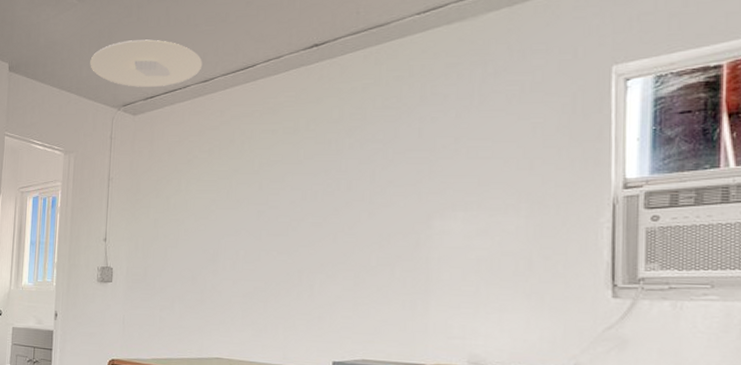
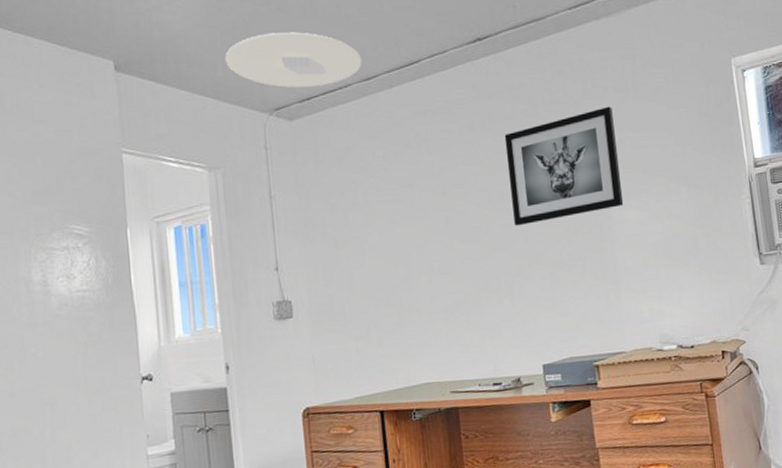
wall art: none [325,114,451,226] -> present [504,106,624,226]

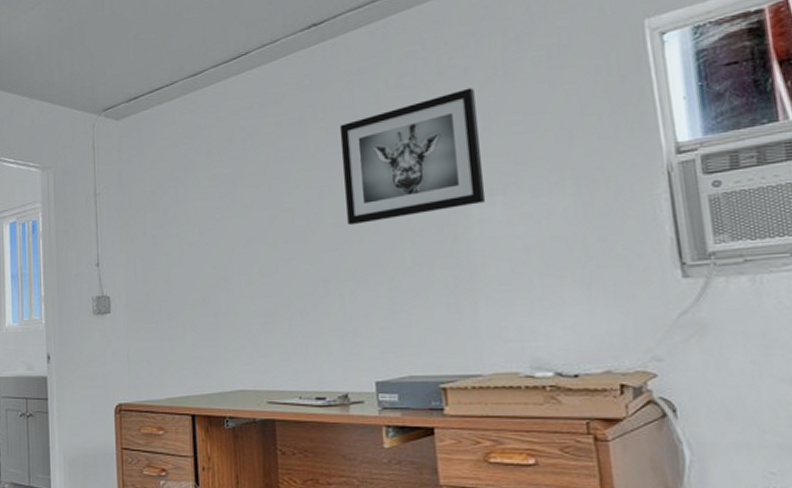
ceiling light: present [225,32,362,88] -> none [61,33,190,89]

